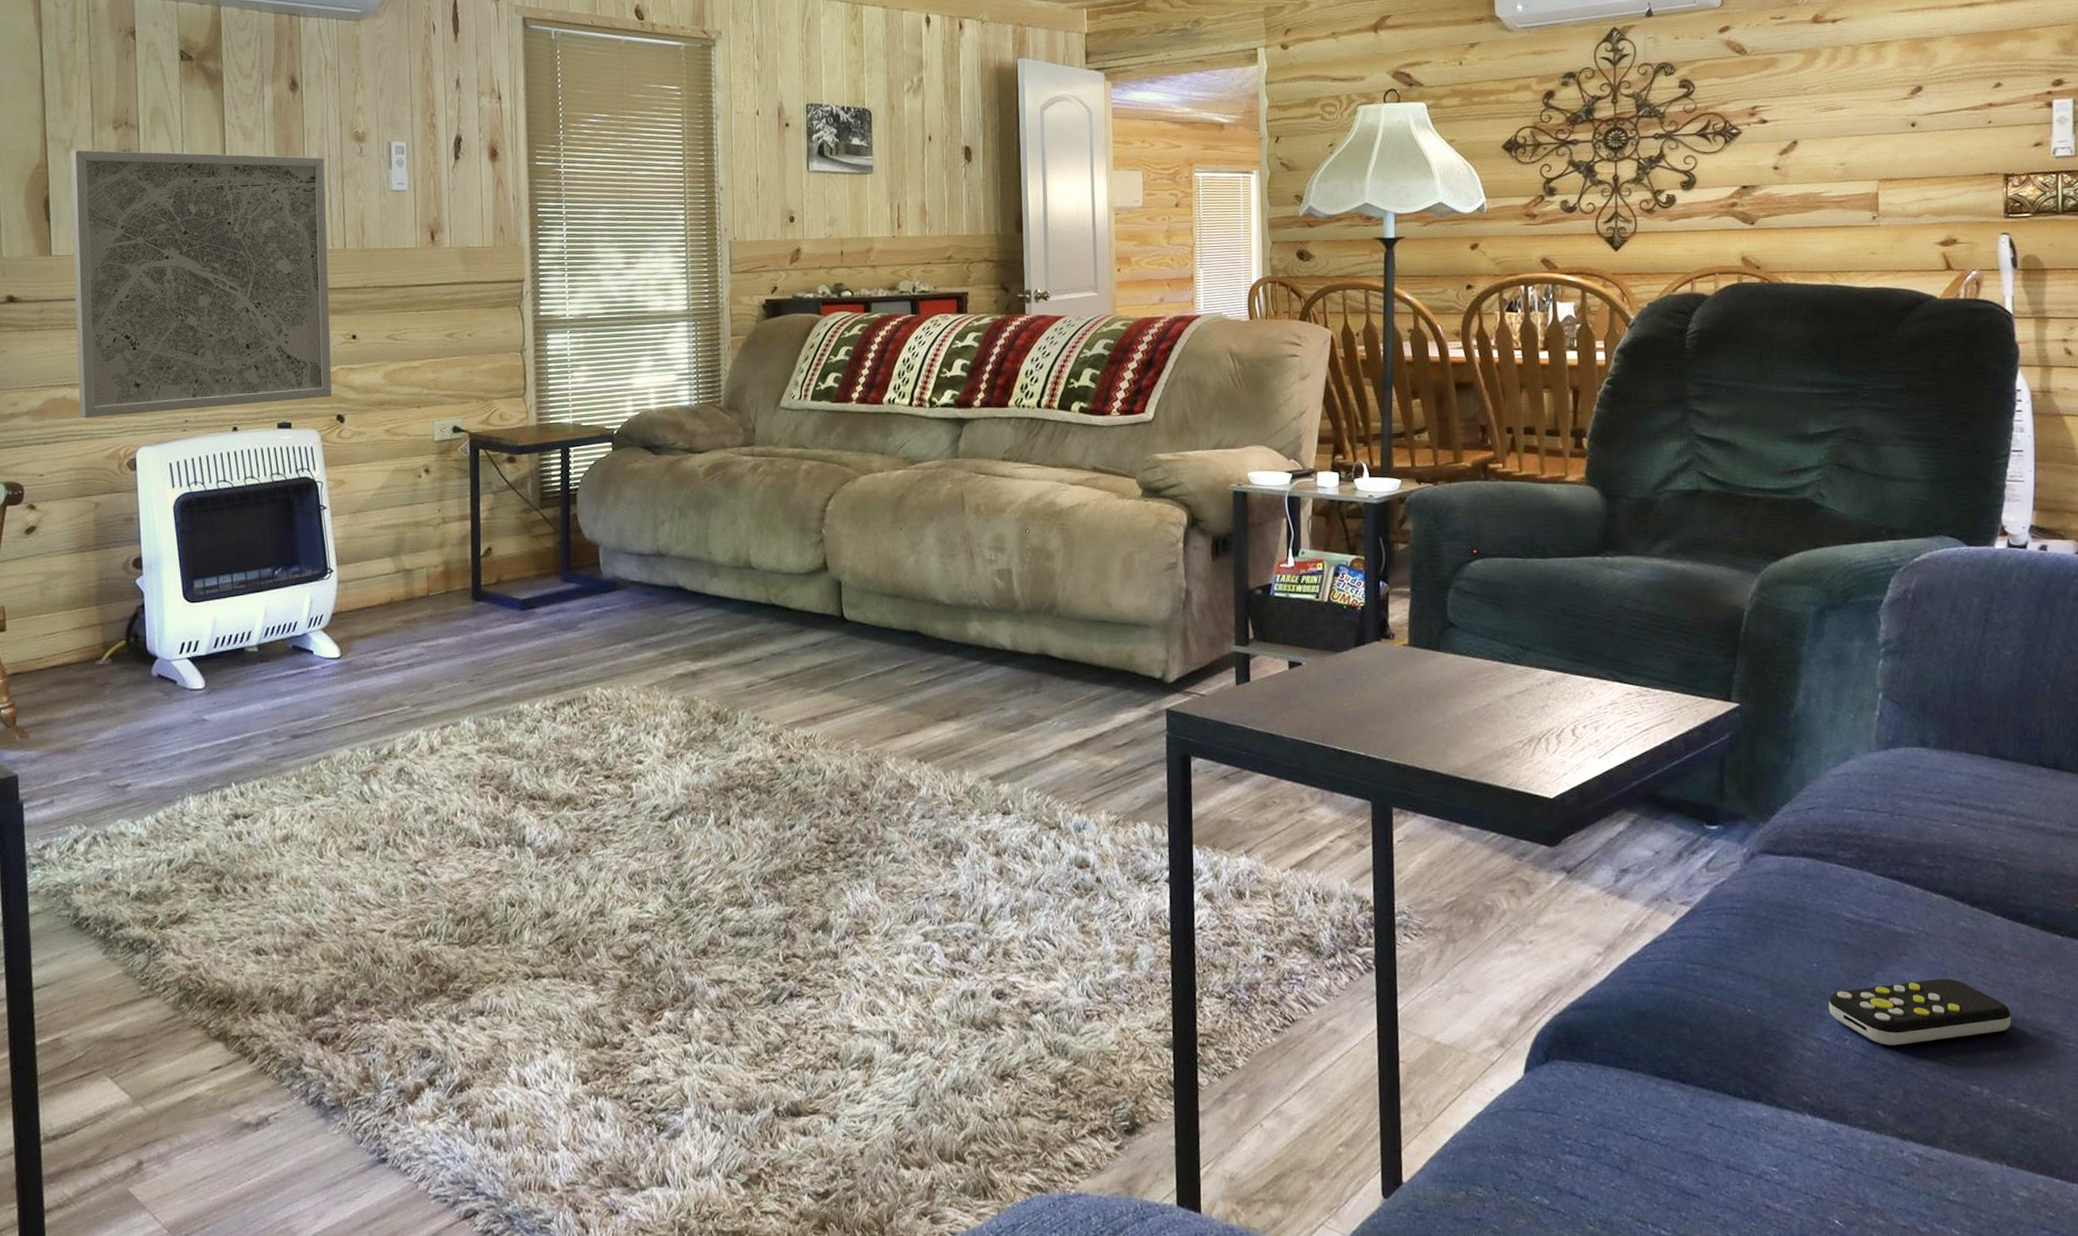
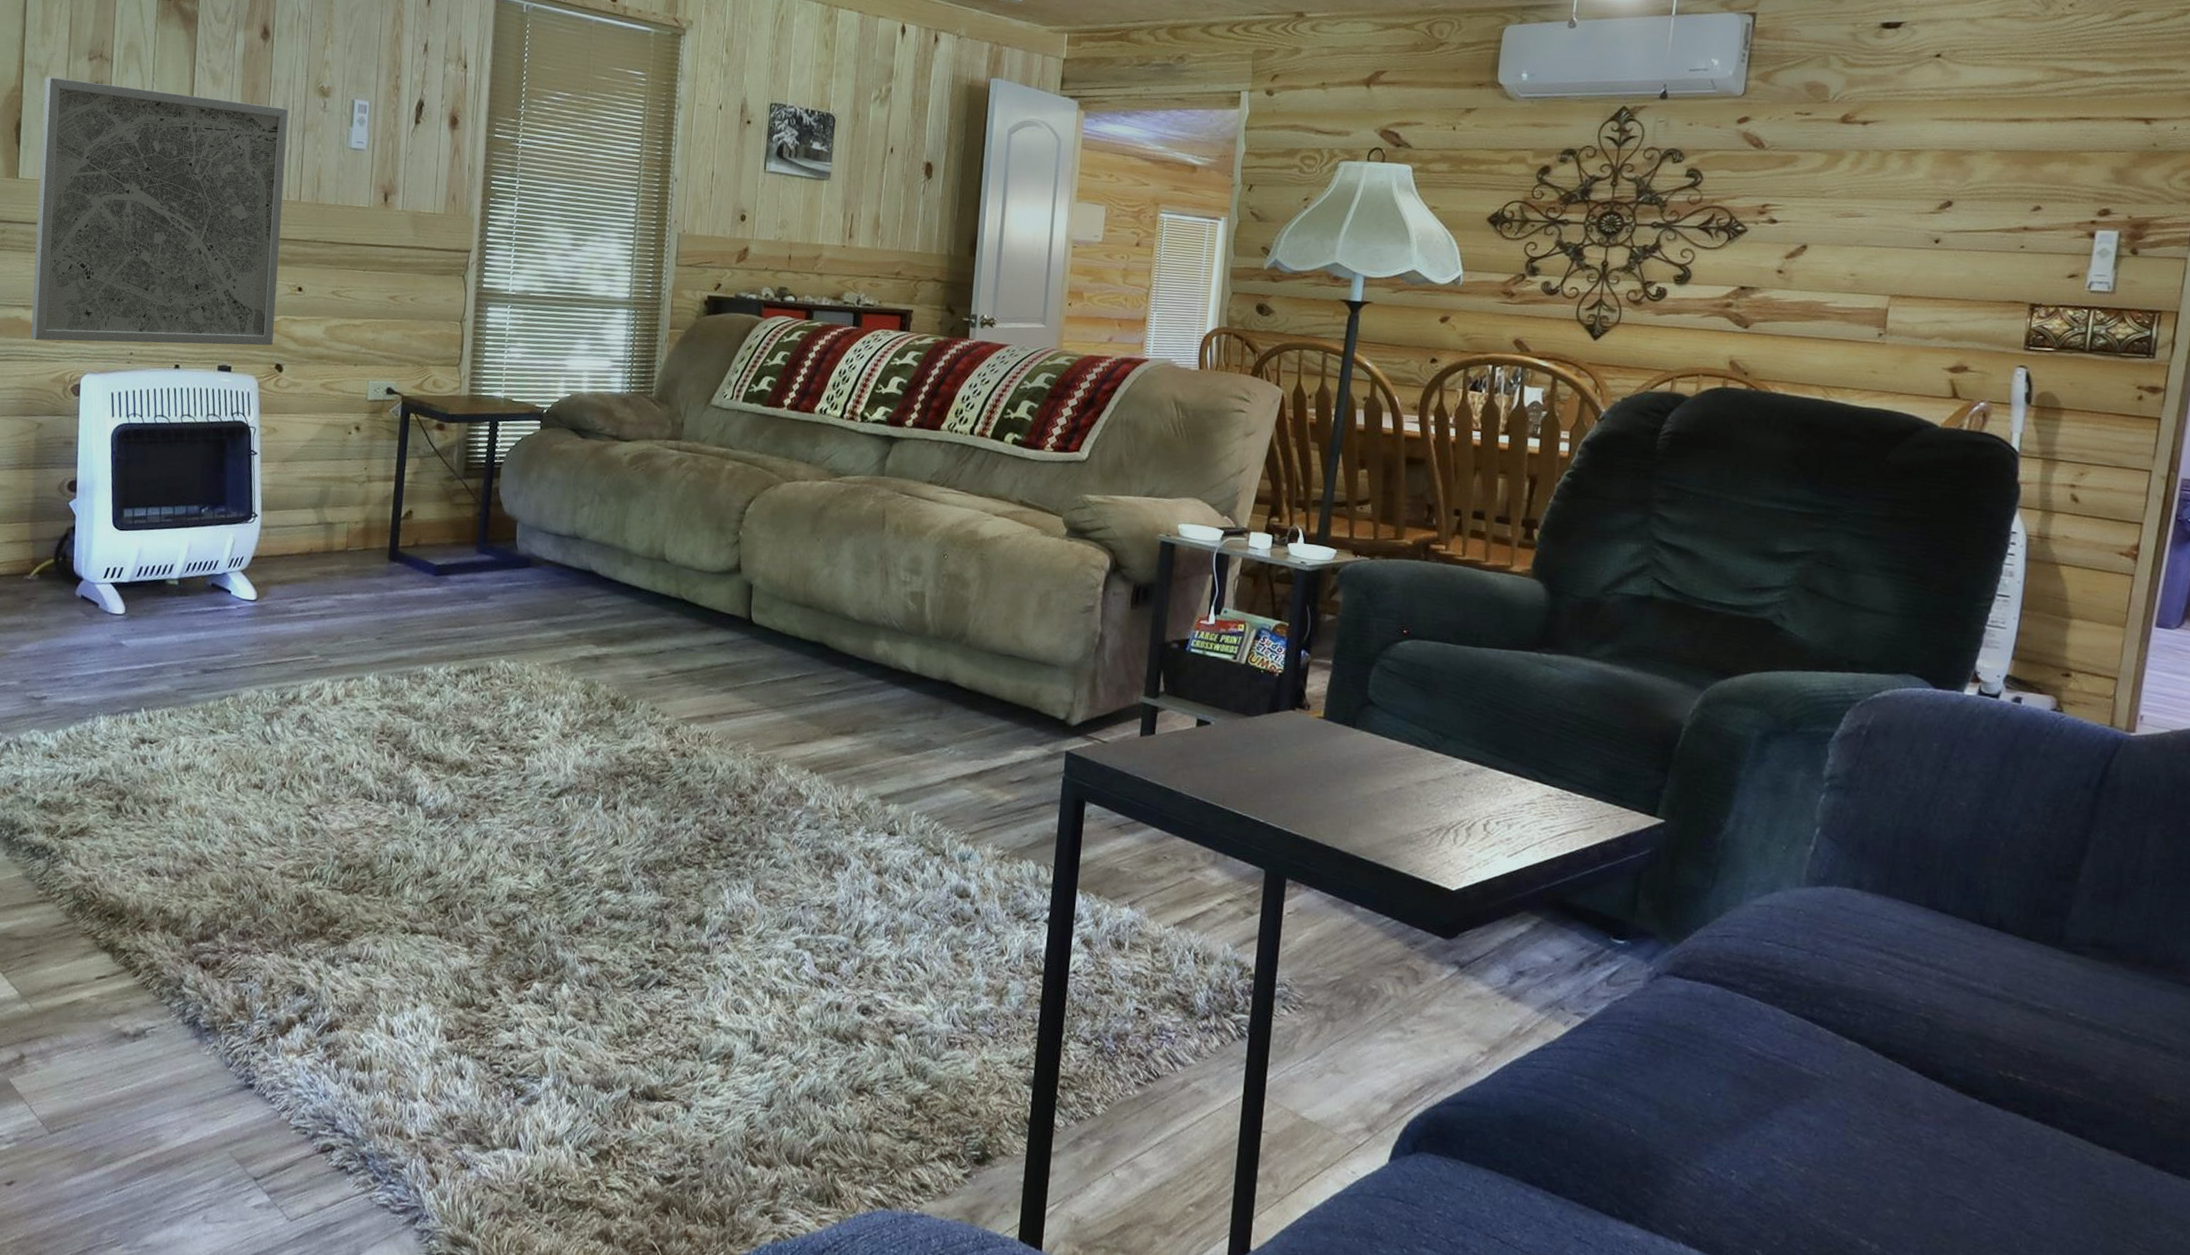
remote control: present [1828,978,2011,1045] -> none [1718,1124,1913,1189]

